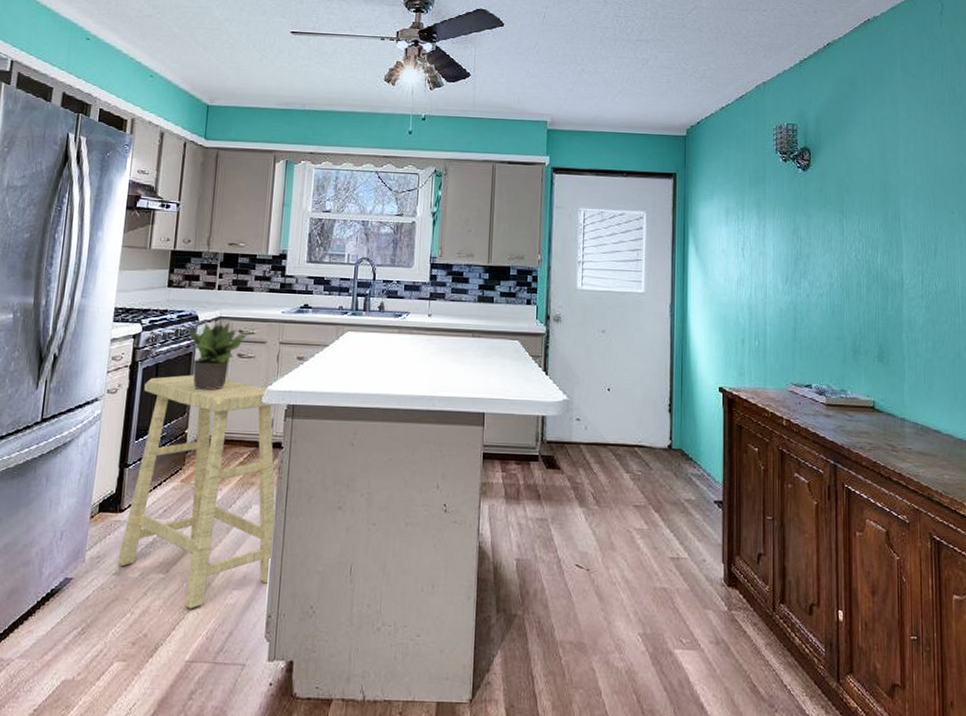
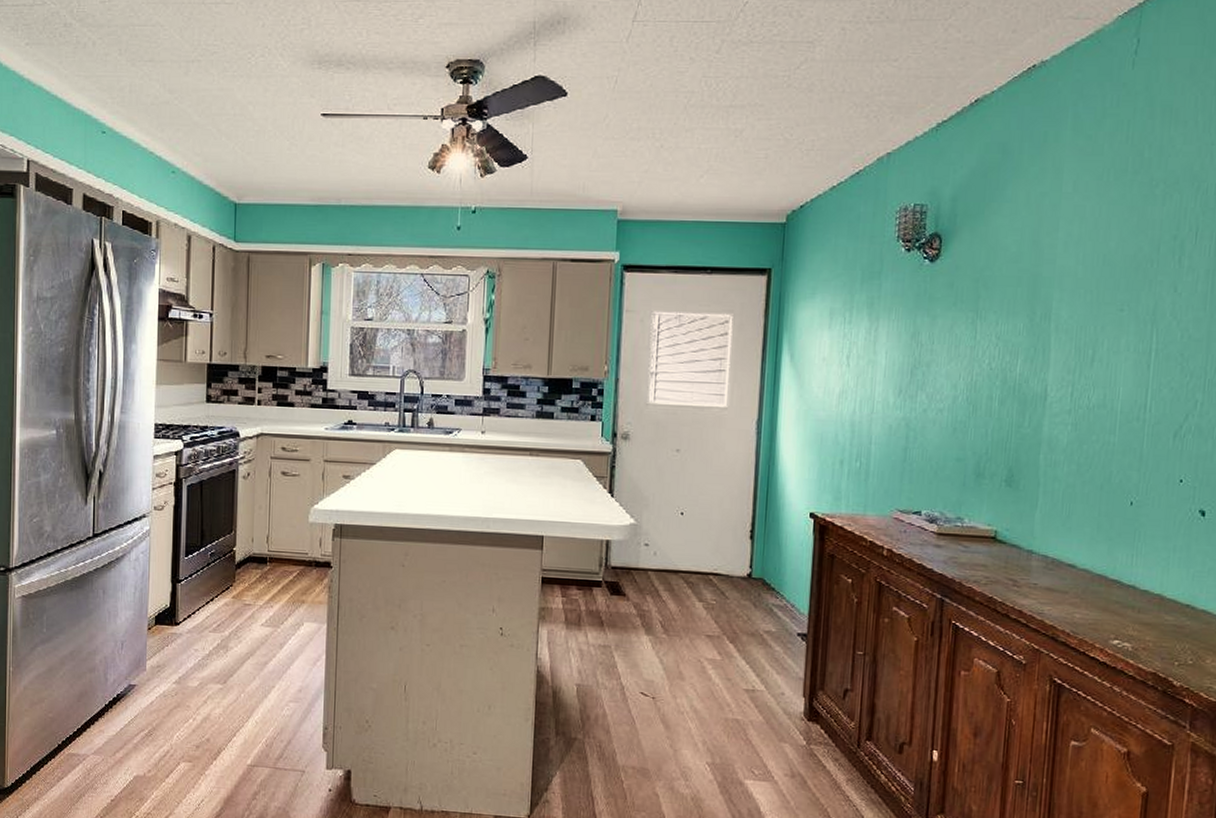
stool: present [117,374,276,609] -> none [177,492,329,718]
potted plant: present [189,318,248,390] -> none [231,434,291,508]

